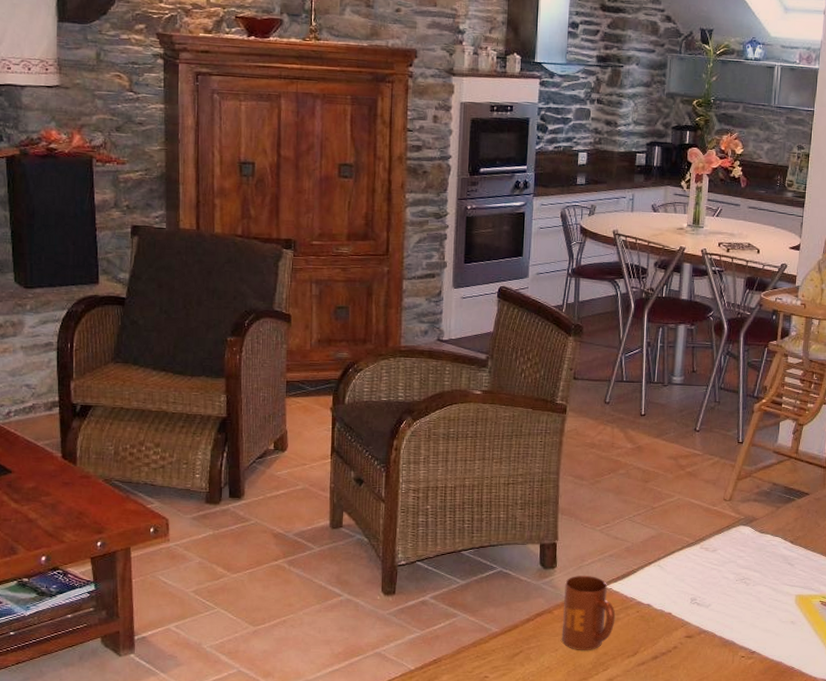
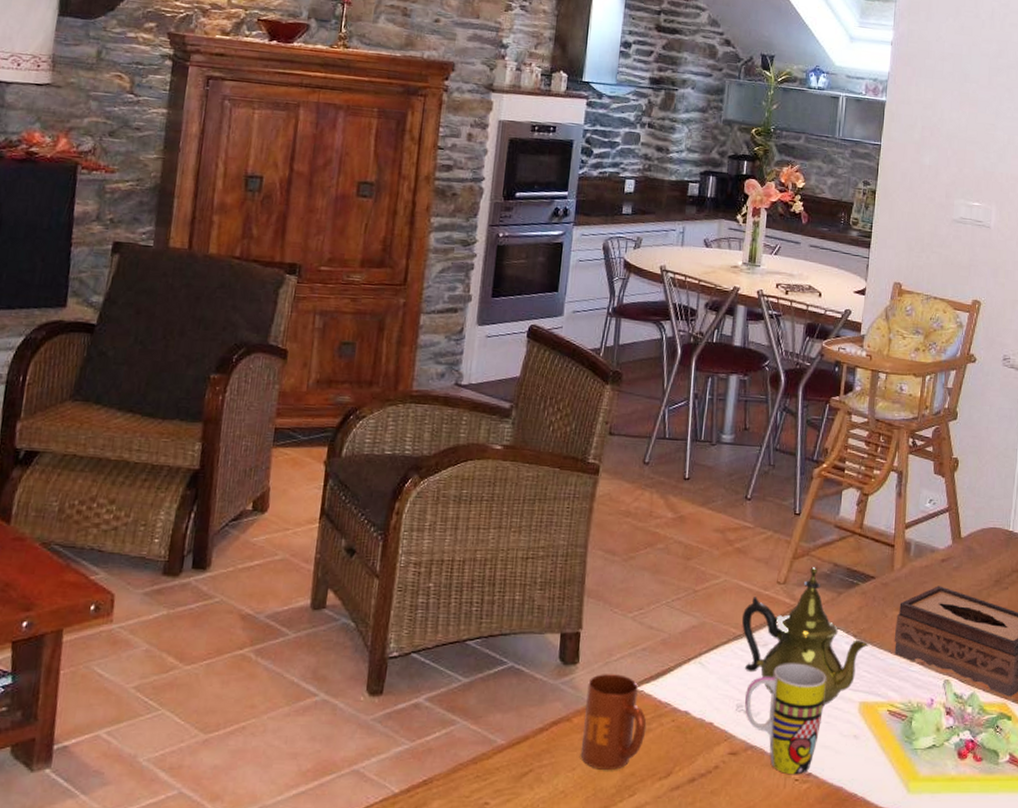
teapot: none [693,486,804,599] -> present [741,567,869,707]
mug: none [698,564,767,653] -> present [745,663,826,775]

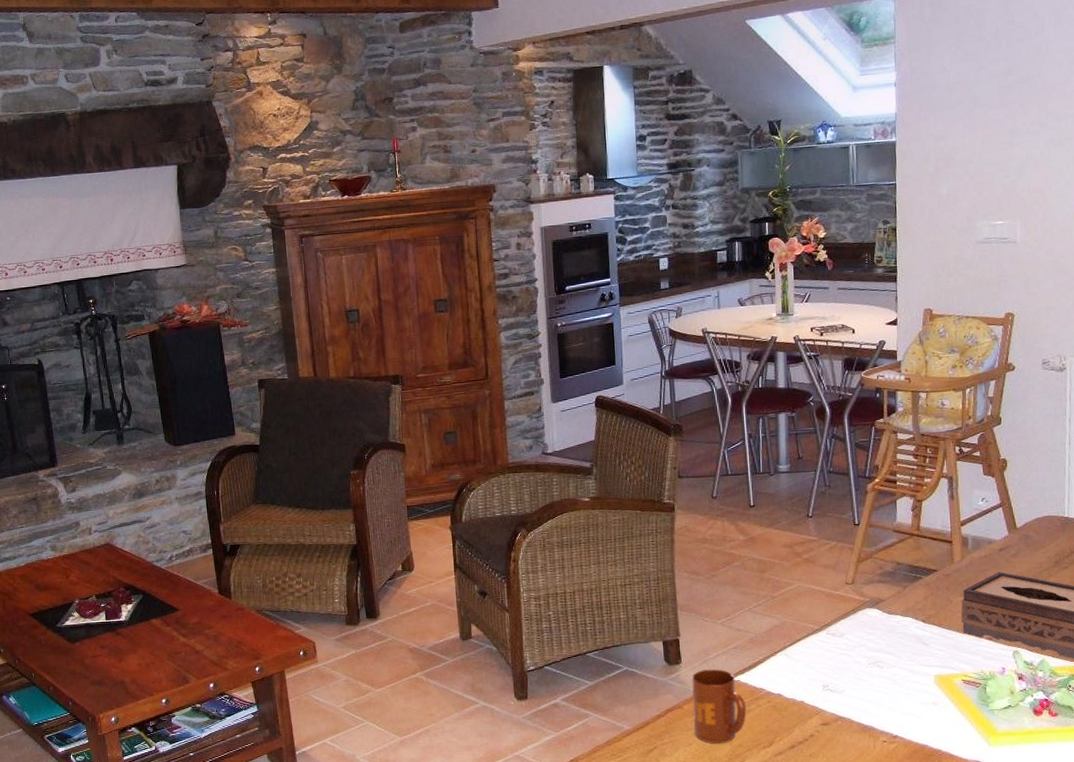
teapot: present [741,567,869,707] -> none [817,567,938,682]
mug: present [745,663,826,775] -> none [830,648,902,738]

